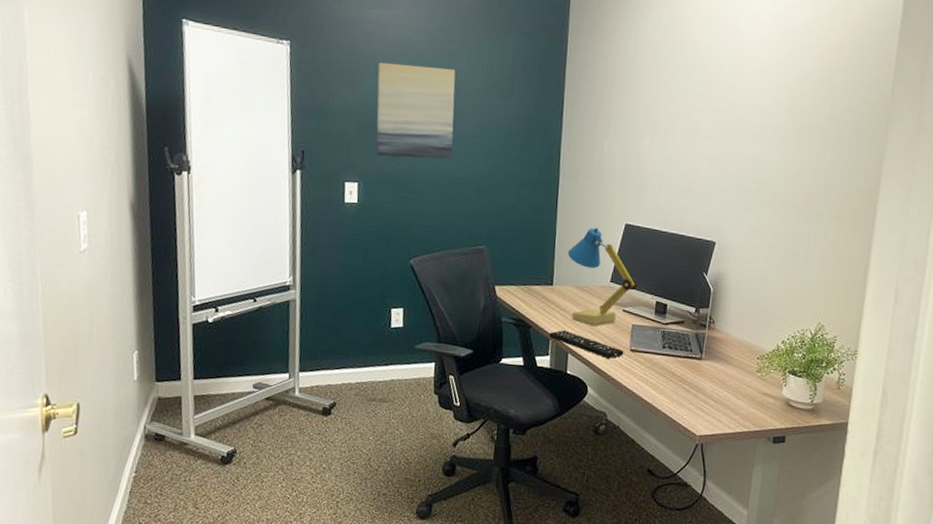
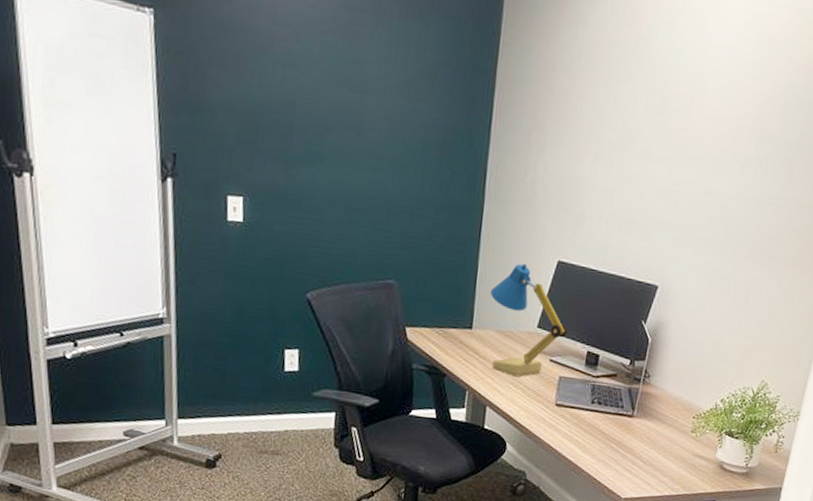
wall art: present [376,62,456,159] -> none [265,44,363,173]
remote control: present [549,330,624,359] -> none [466,380,549,414]

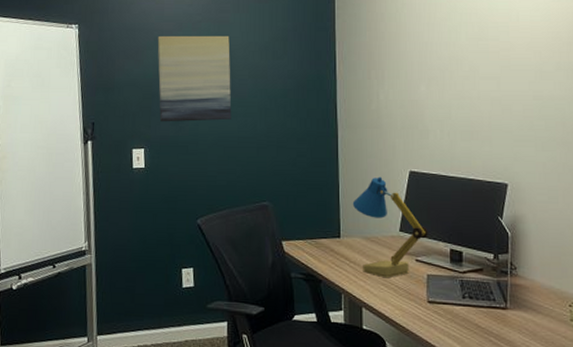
wall art: none [265,44,363,173] -> present [157,35,232,122]

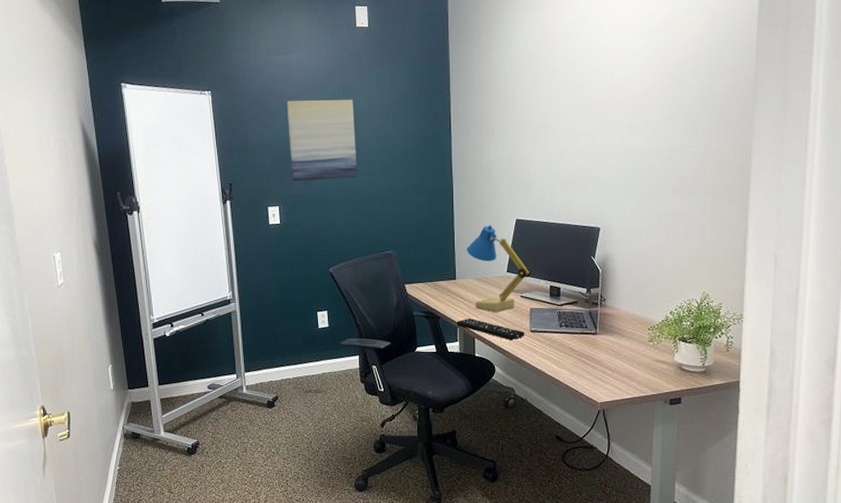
remote control: none [341,284,421,312] -> present [456,318,525,341]

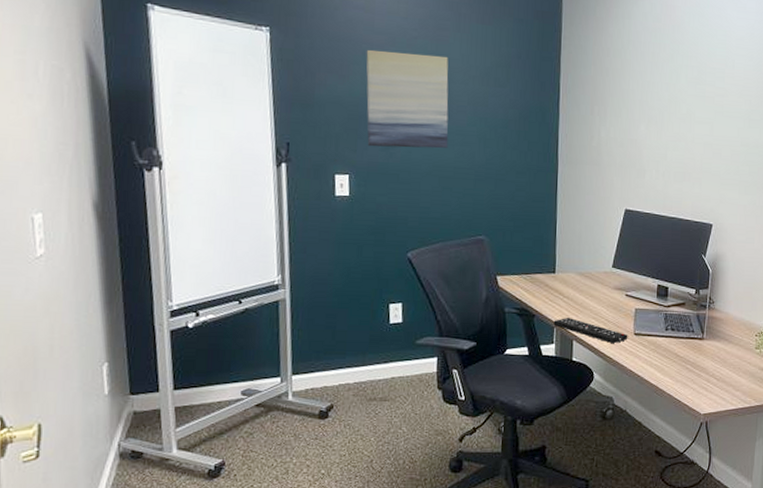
desk lamp: present [466,225,531,313] -> none [568,213,639,312]

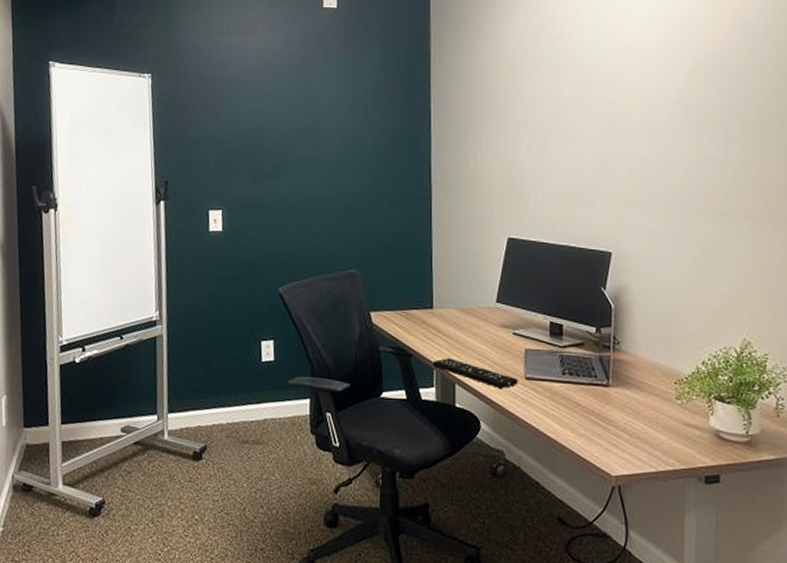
wall art: present [366,49,449,149] -> none [237,87,318,182]

